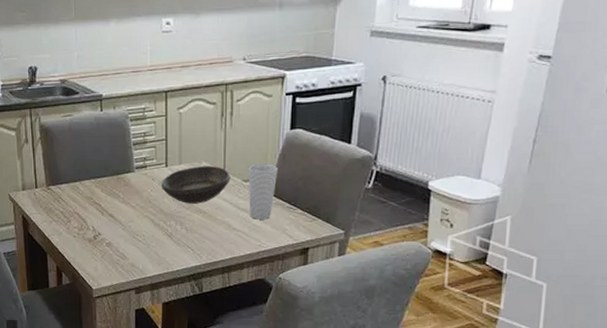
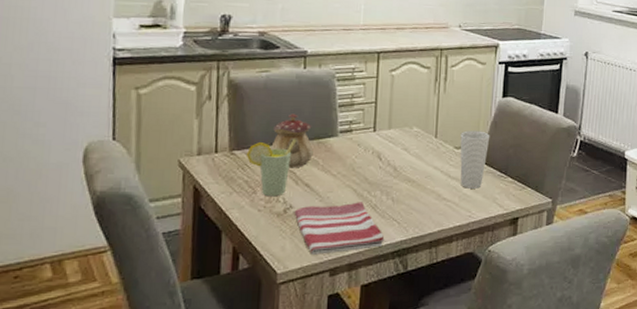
cup: none [59,175,100,225] -> present [246,139,297,197]
teapot: none [79,153,114,201] -> present [271,114,313,168]
dish towel: none [102,231,181,275] -> present [294,202,385,255]
bowl: present [161,165,231,204] -> none [367,131,442,172]

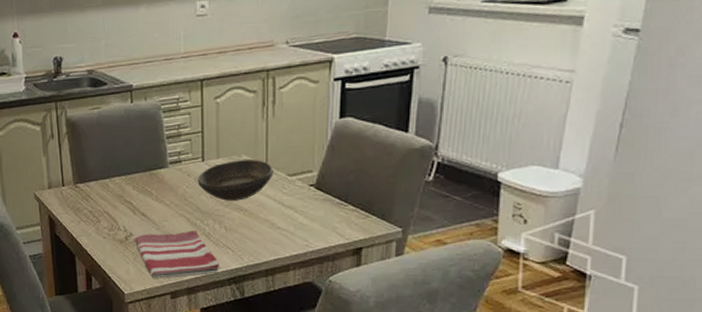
cup: present [246,139,297,197] -> none [88,171,131,225]
teapot: present [271,114,313,168] -> none [108,147,147,199]
bowl: none [367,131,442,172] -> present [197,159,274,201]
cup: present [460,130,490,189] -> none [293,156,327,217]

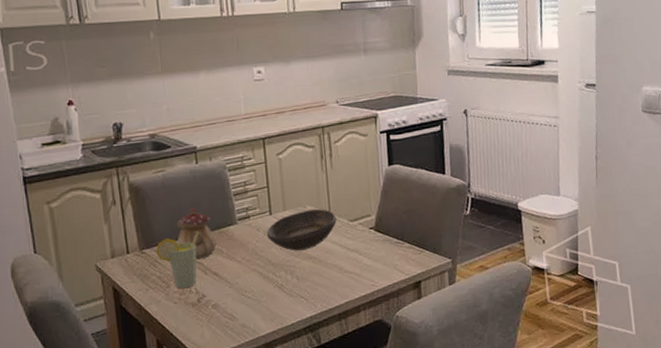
cup: none [88,171,131,225] -> present [155,231,200,289]
teapot: none [108,147,147,199] -> present [175,207,217,260]
dish towel: present [134,230,220,279] -> none [207,283,295,339]

